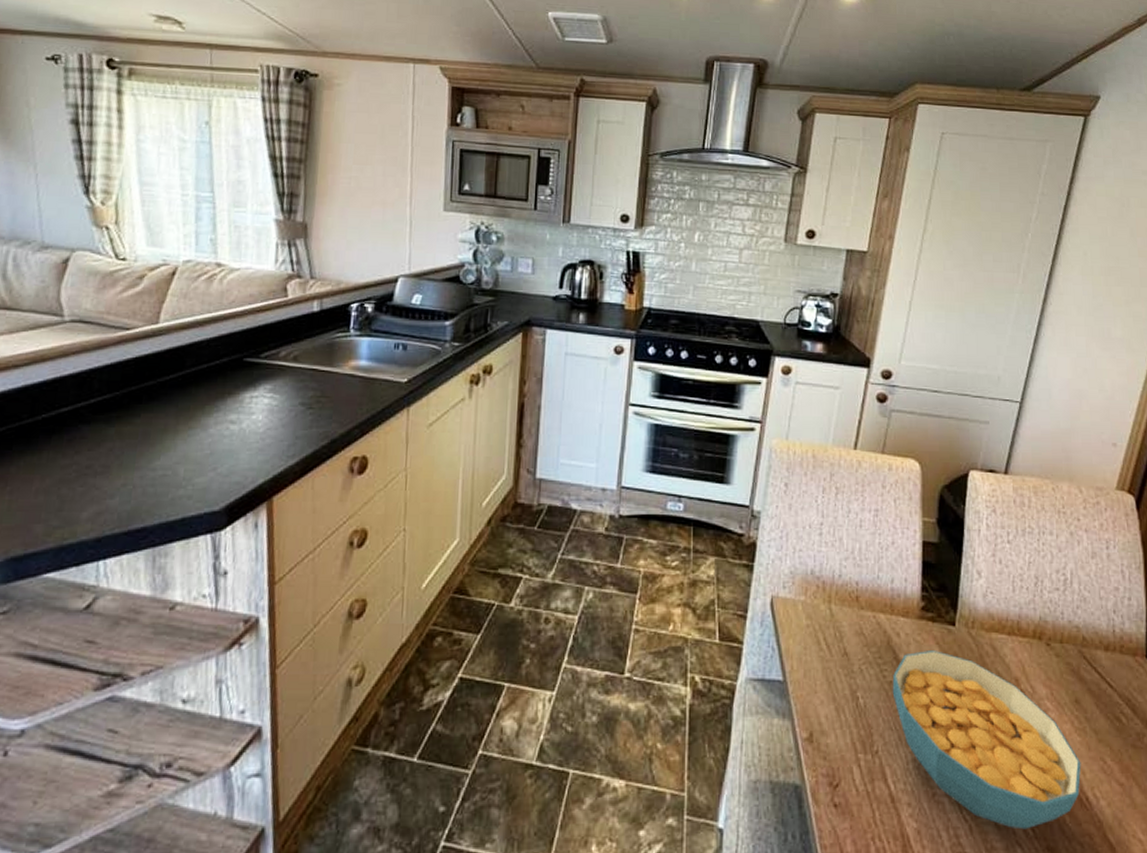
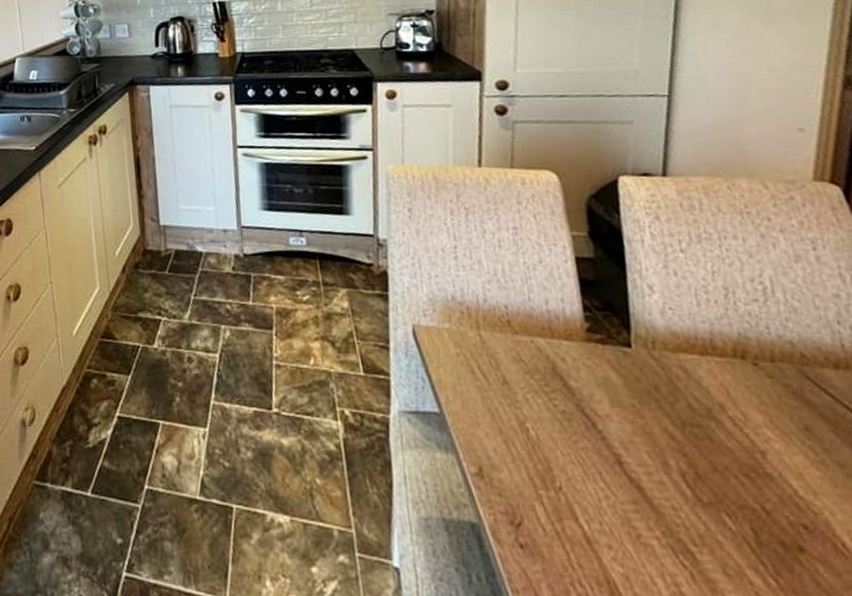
cereal bowl: present [892,651,1081,830] -> none [565,375,831,579]

